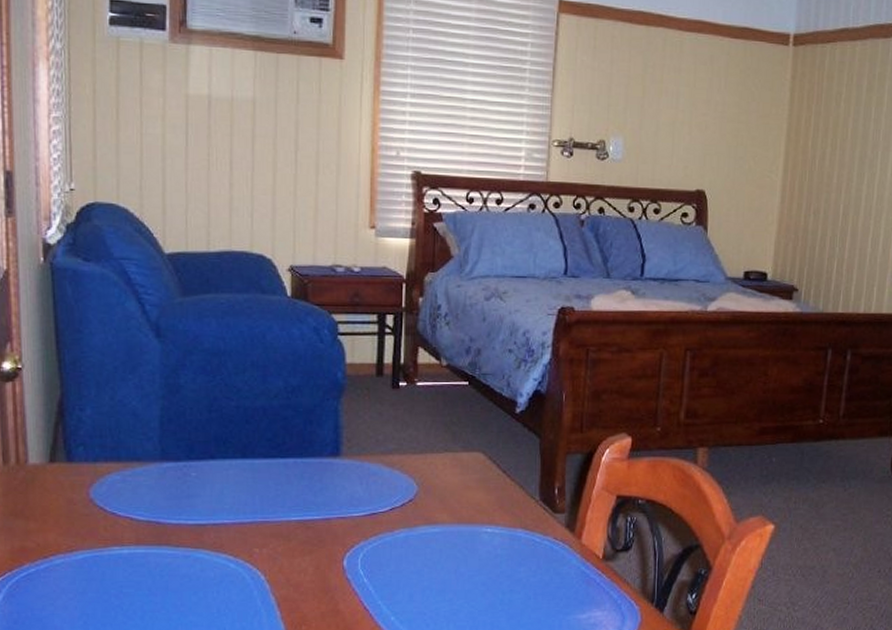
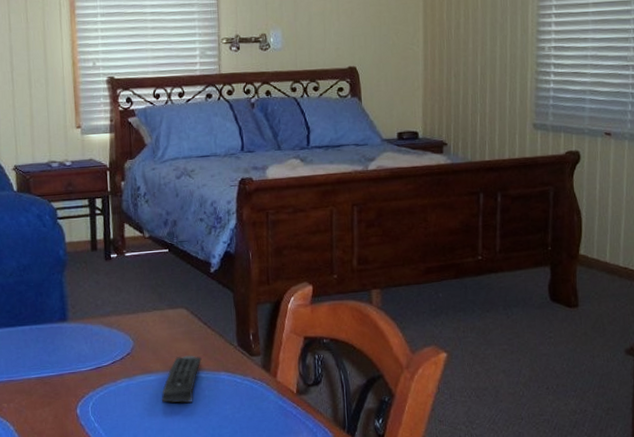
remote control: none [445,507,497,563] -> present [161,355,202,404]

